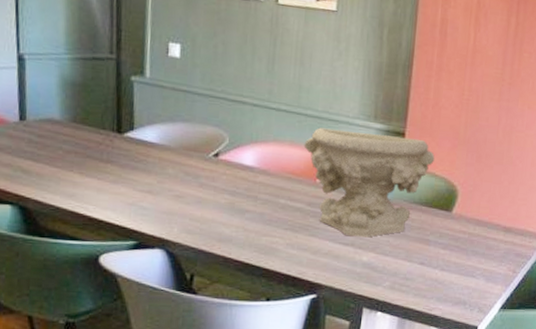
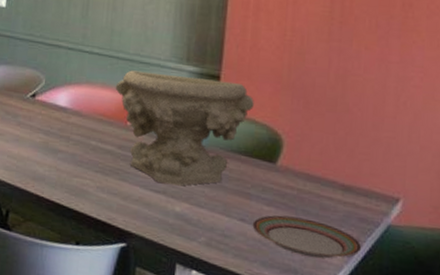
plate: none [430,256,517,290] -> present [252,215,362,259]

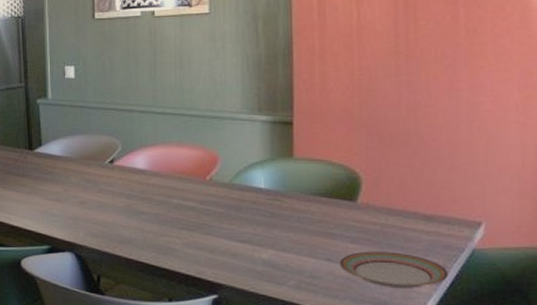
decorative bowl: present [115,70,254,186] -> none [190,126,329,234]

